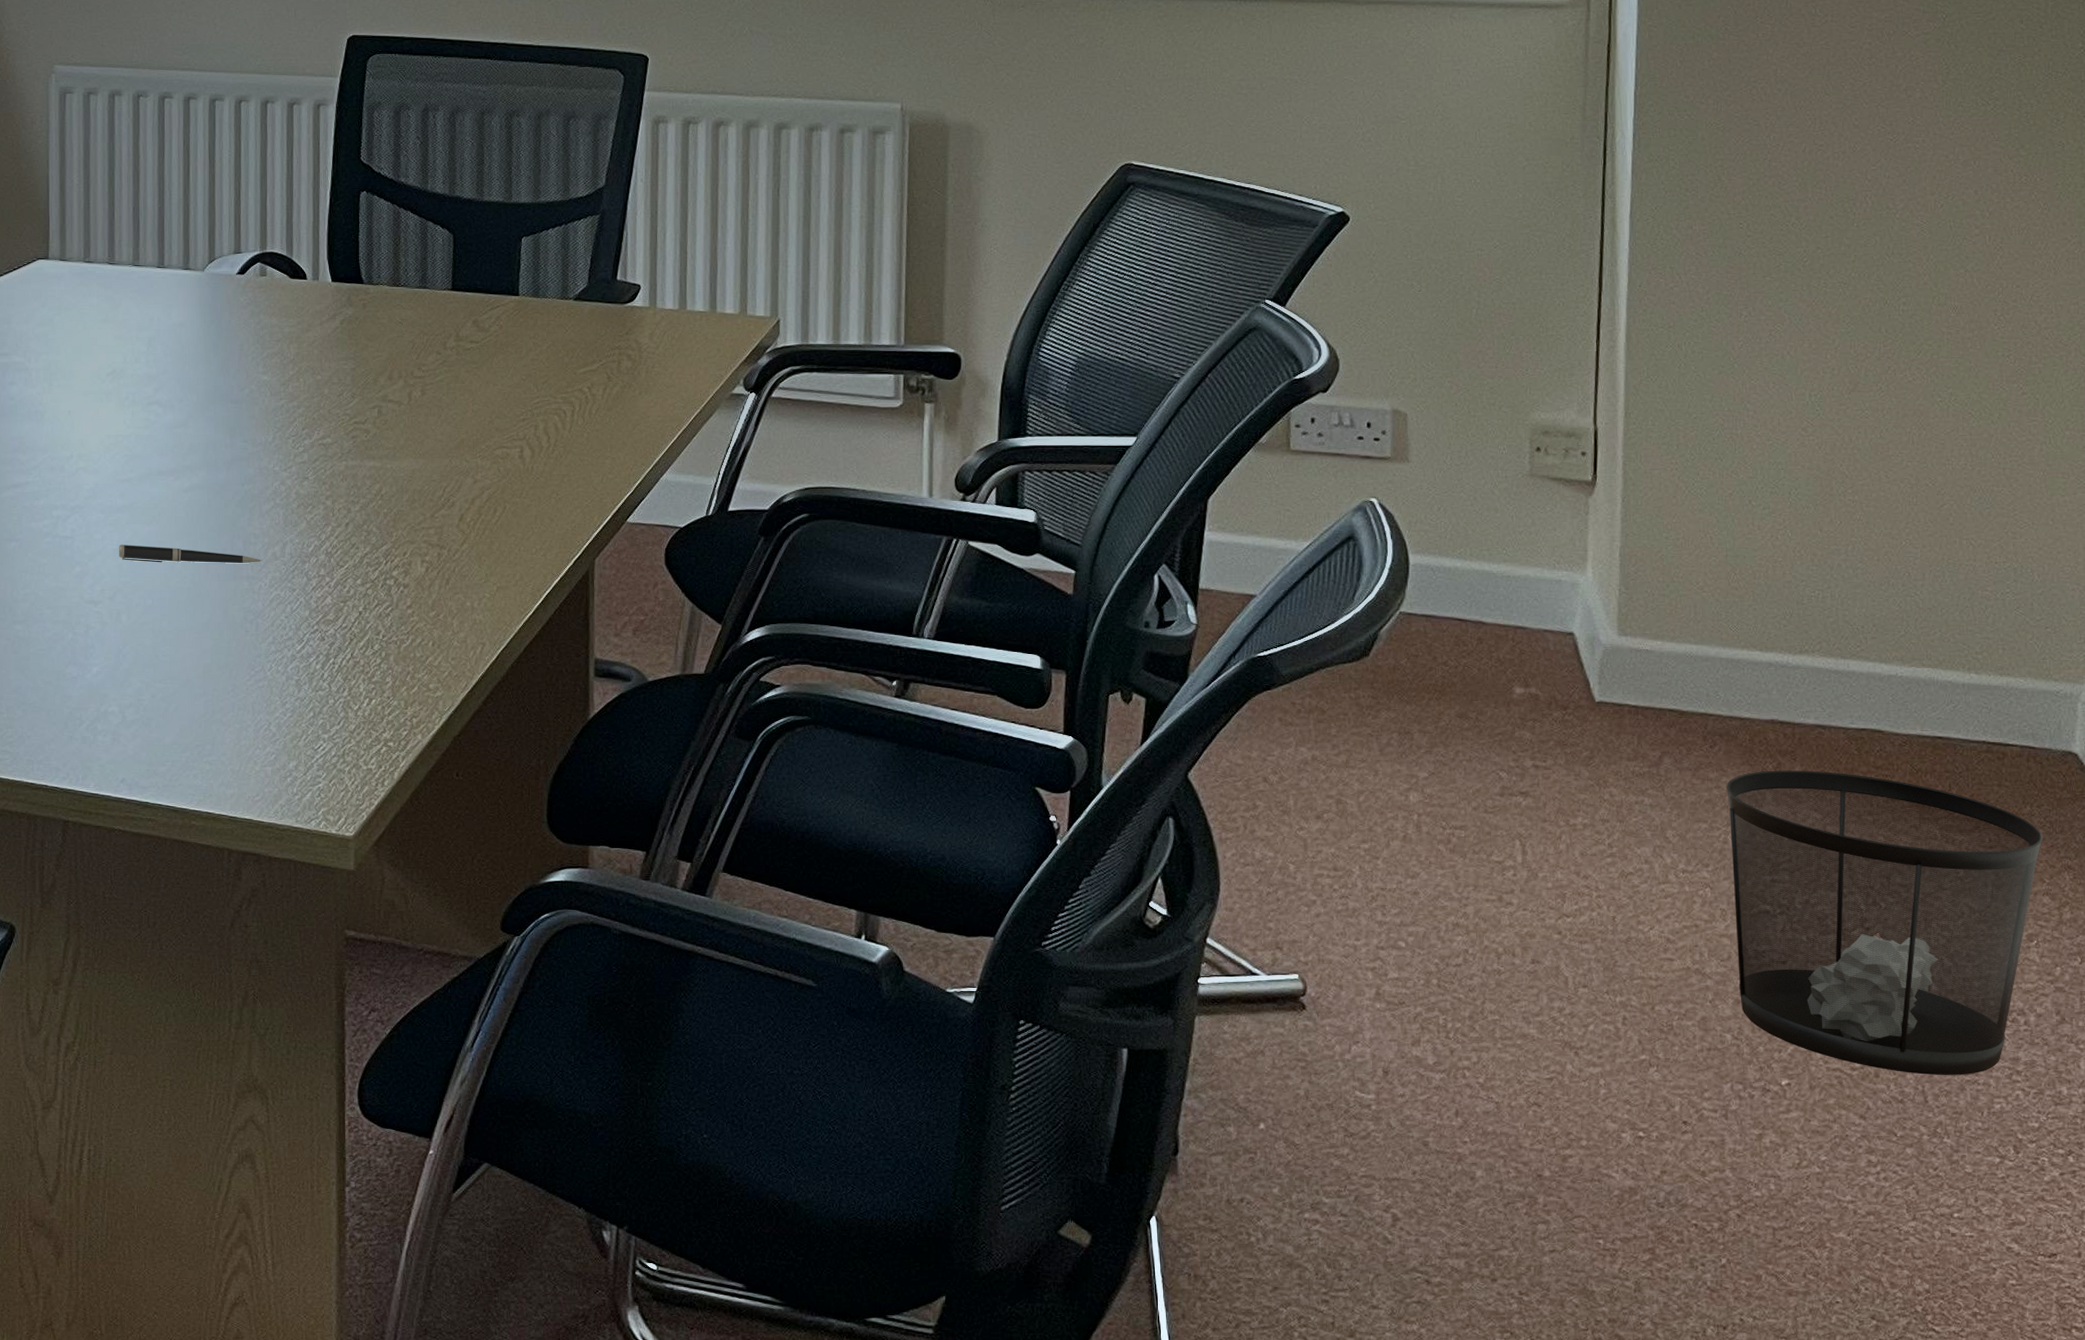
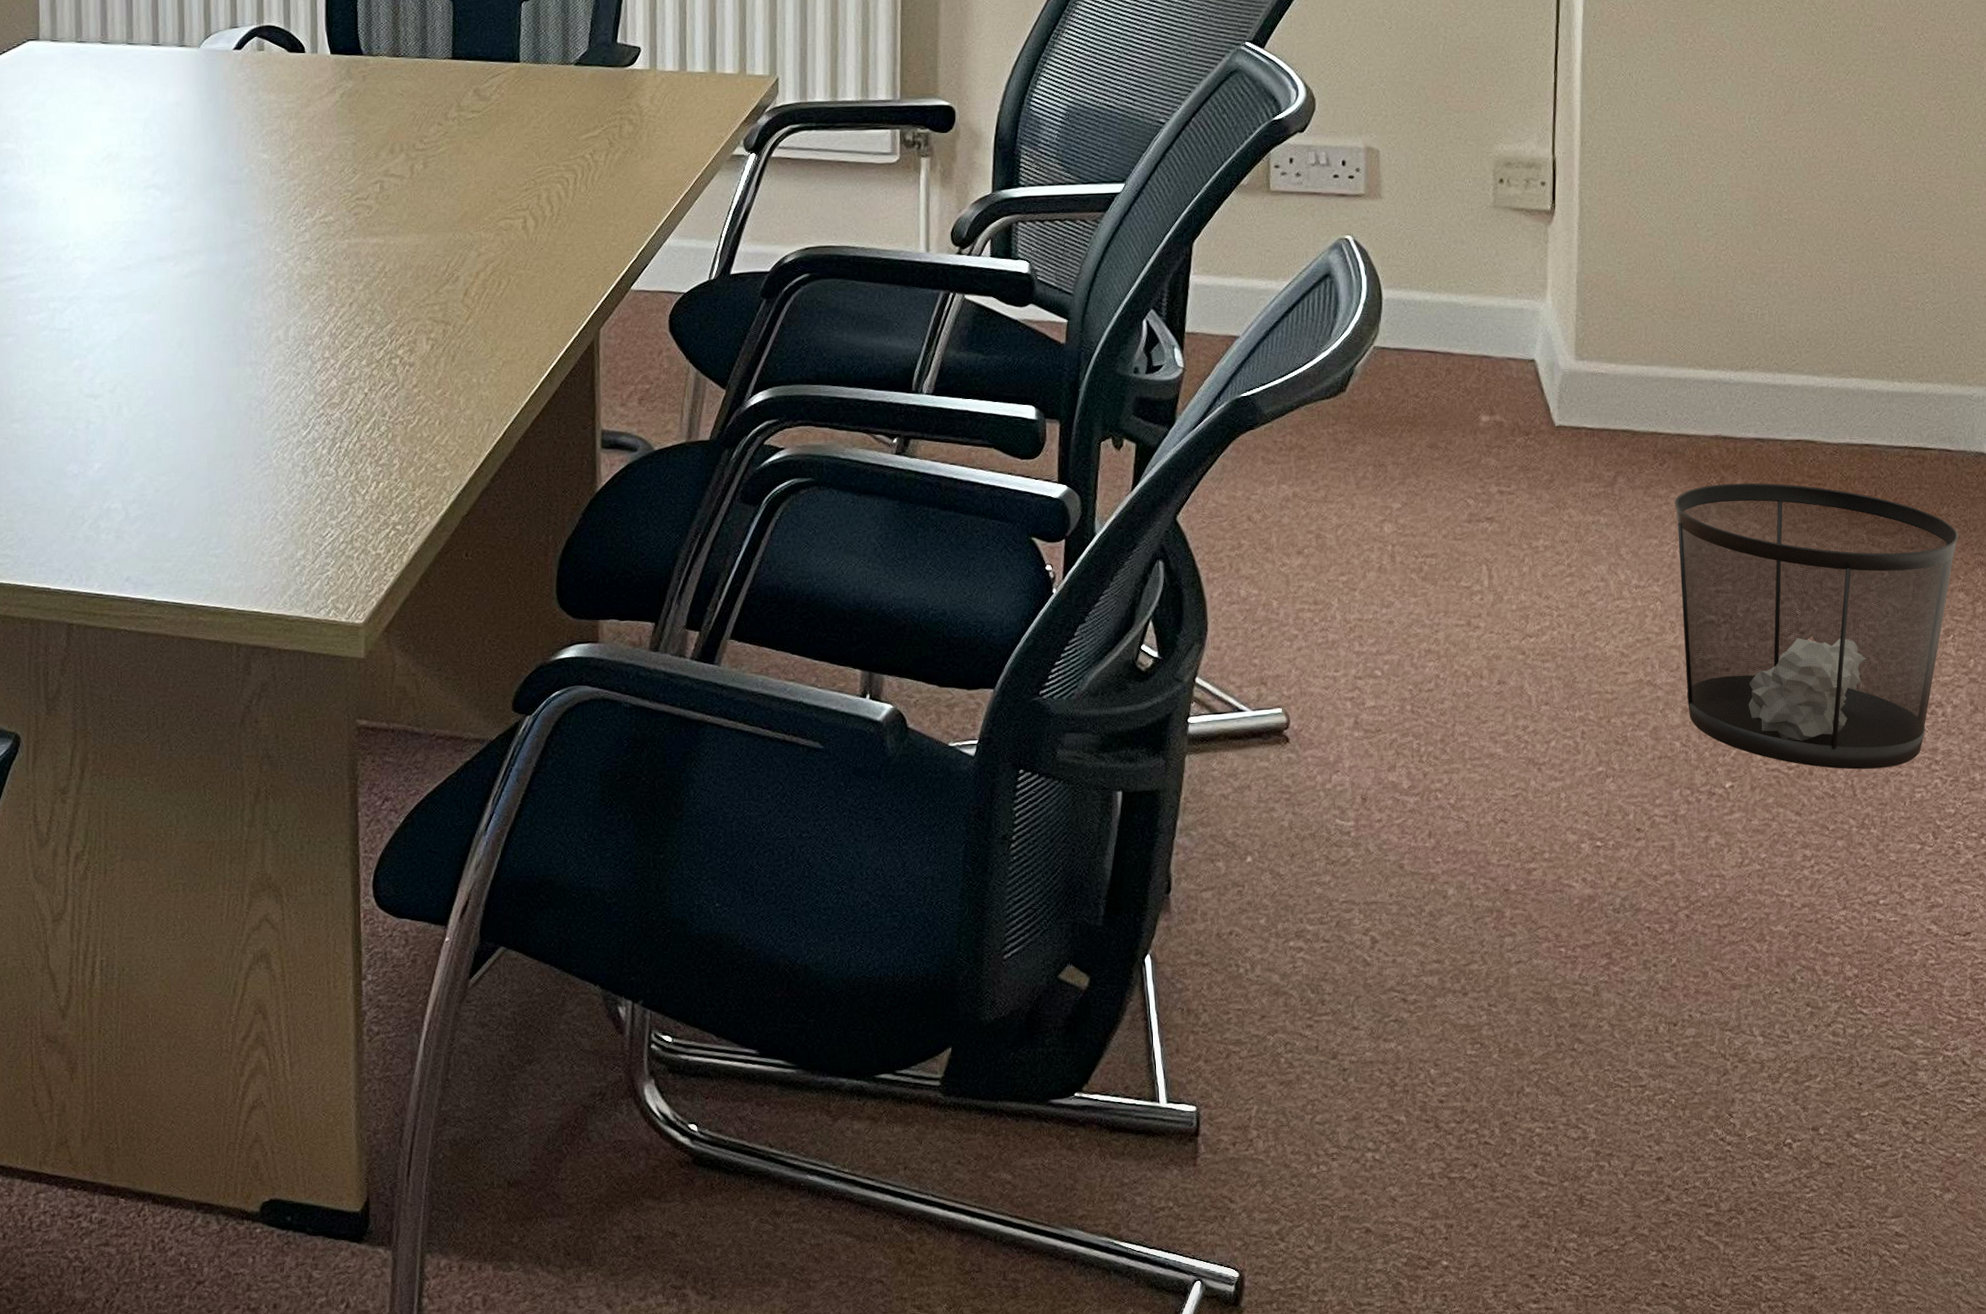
pen: present [118,545,262,564] -> none [118,334,266,353]

